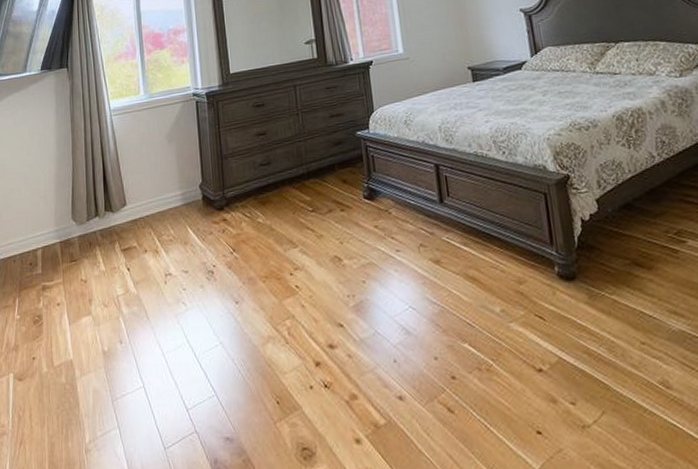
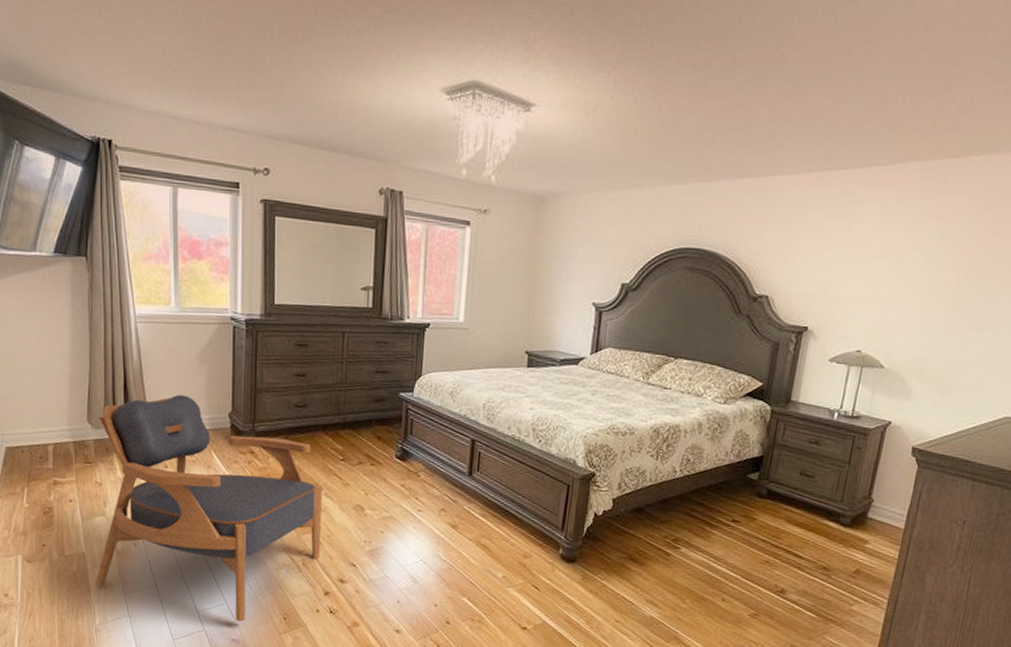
armchair: none [82,175,306,416] -> present [95,394,322,622]

